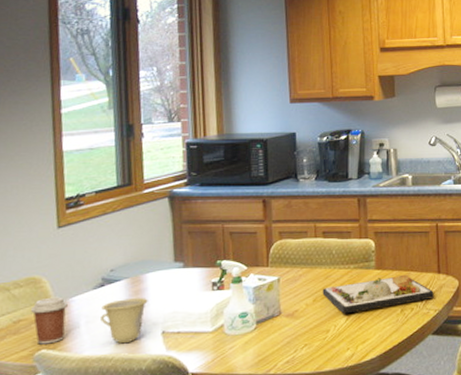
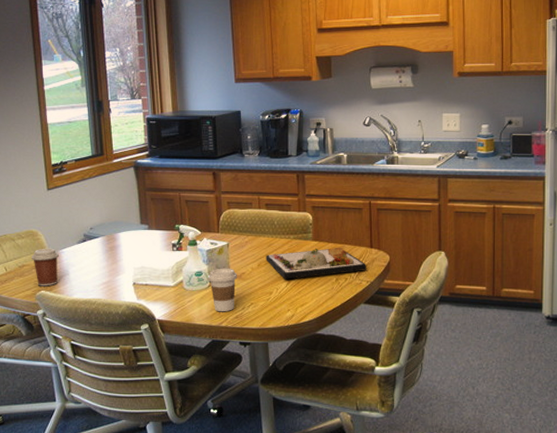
cup: present [101,298,148,344] -> none [85,253,121,291]
coffee cup: none [253,306,290,358] -> present [207,268,238,312]

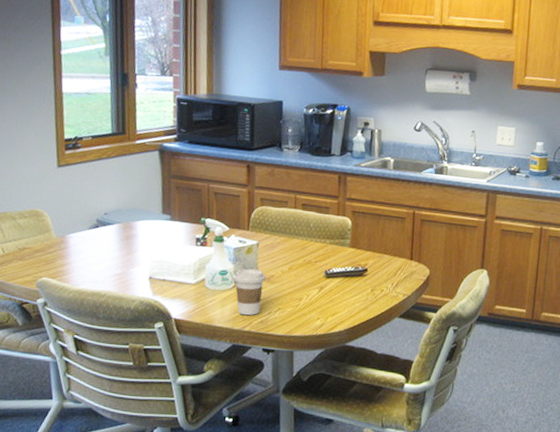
coffee cup: present [32,248,59,287] -> none [34,231,66,274]
dinner plate: present [266,248,366,279] -> none [298,256,405,286]

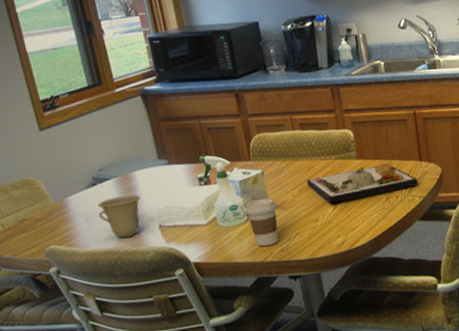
cup: none [95,242,138,283] -> present [98,195,141,238]
dinner plate: none [298,256,405,286] -> present [306,164,418,204]

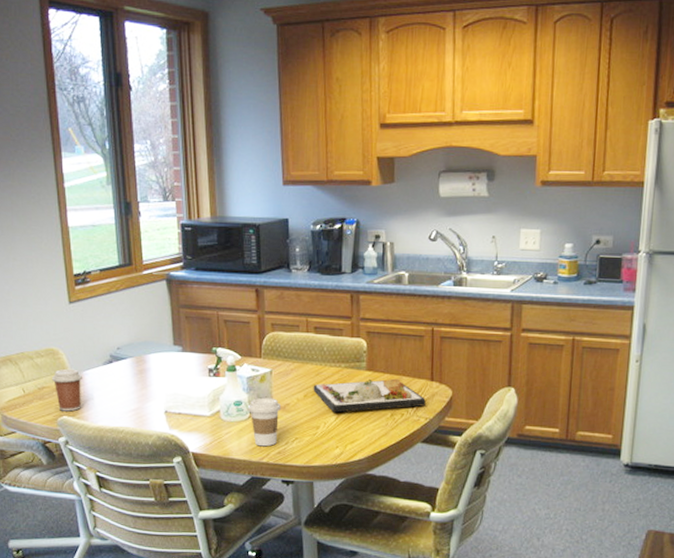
coffee cup: none [32,196,69,241] -> present [52,368,82,412]
cup: present [98,195,141,238] -> none [111,377,151,418]

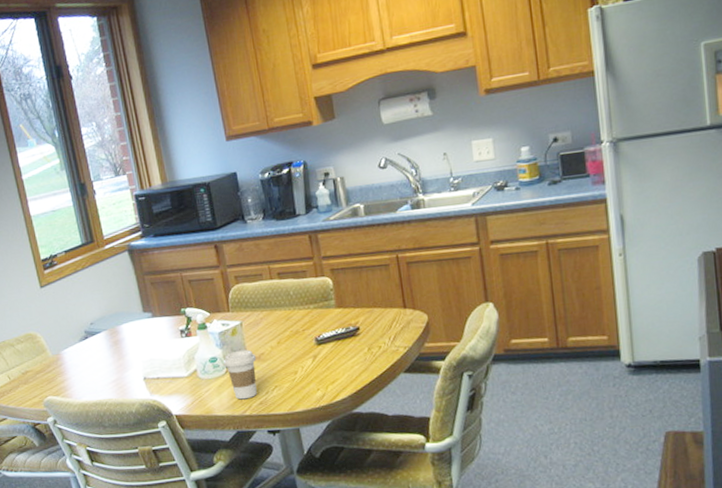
coffee cup: present [52,368,82,412] -> none [34,349,64,392]
dinner plate: present [313,379,426,413] -> none [285,312,402,355]

